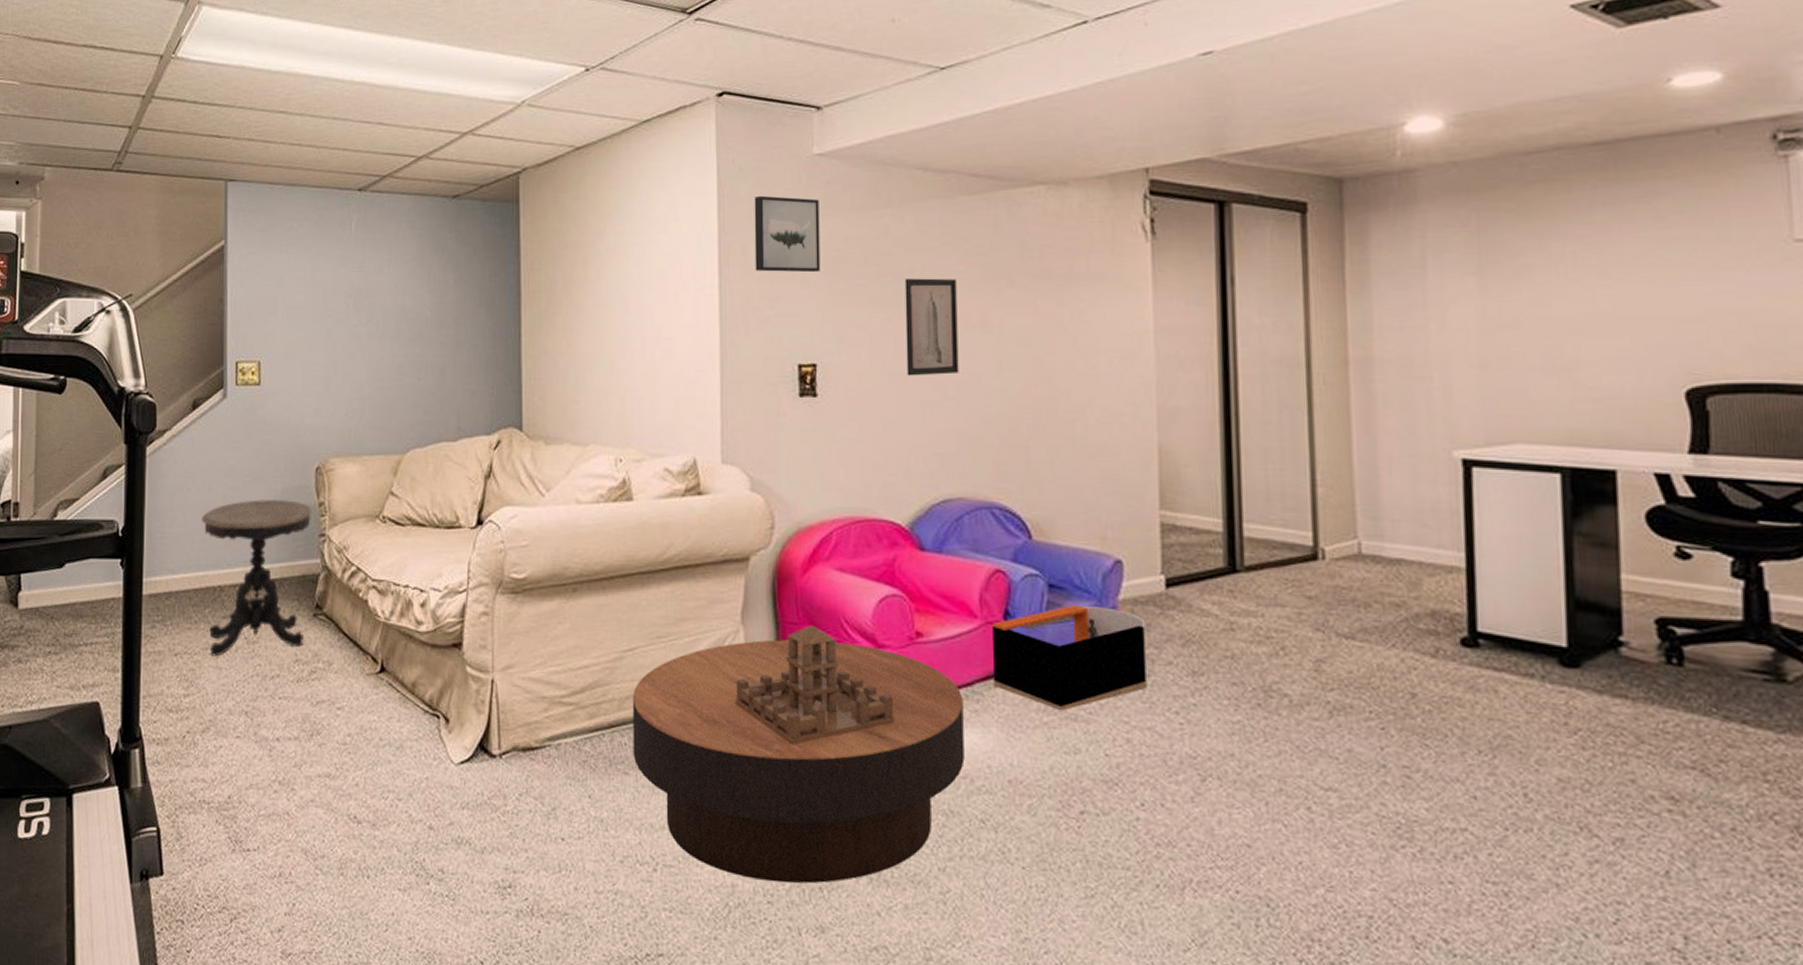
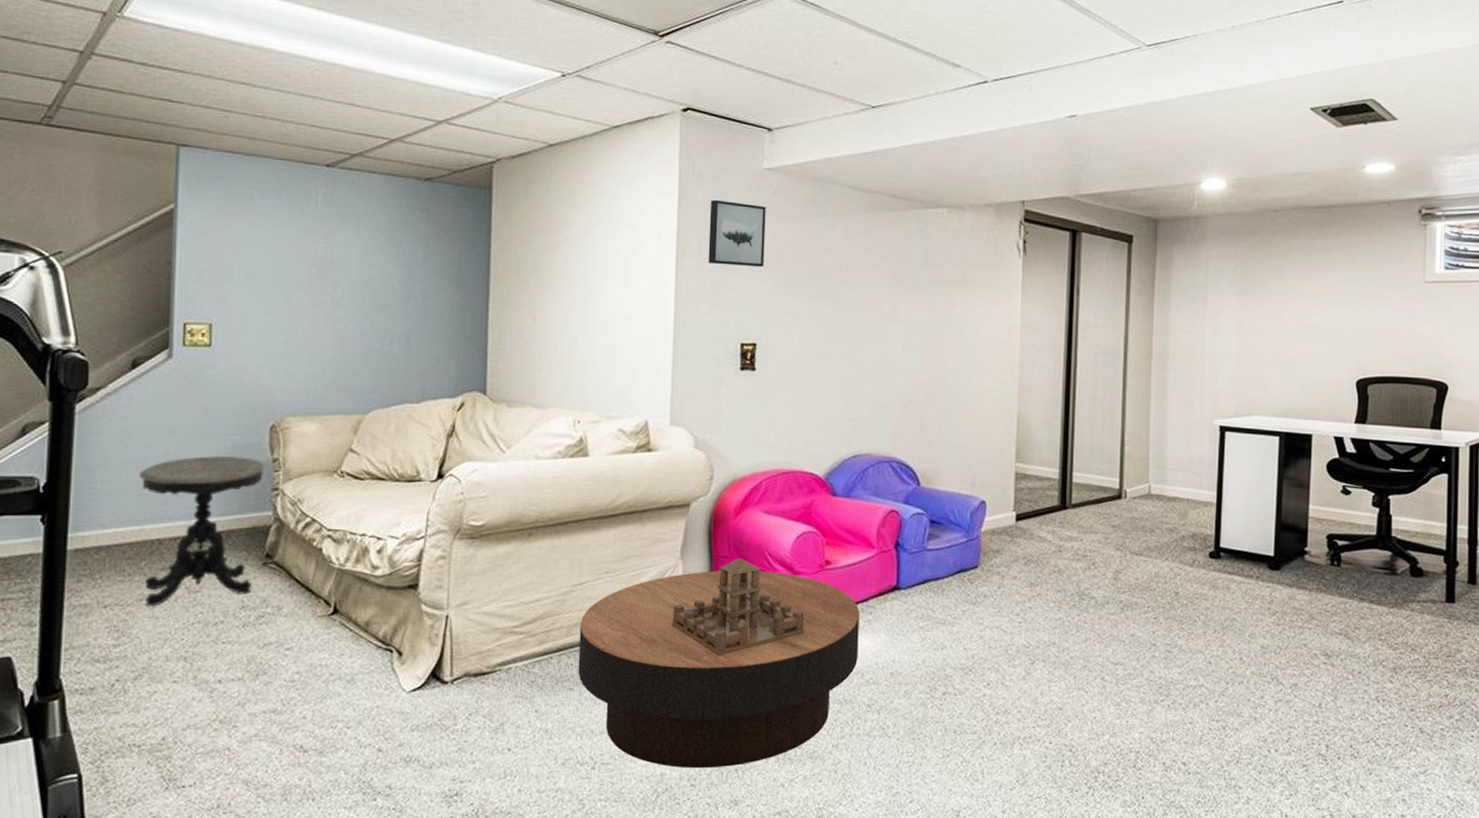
wall art: present [904,278,959,376] -> none [830,276,874,356]
storage bin: present [991,604,1148,711] -> none [883,536,1000,618]

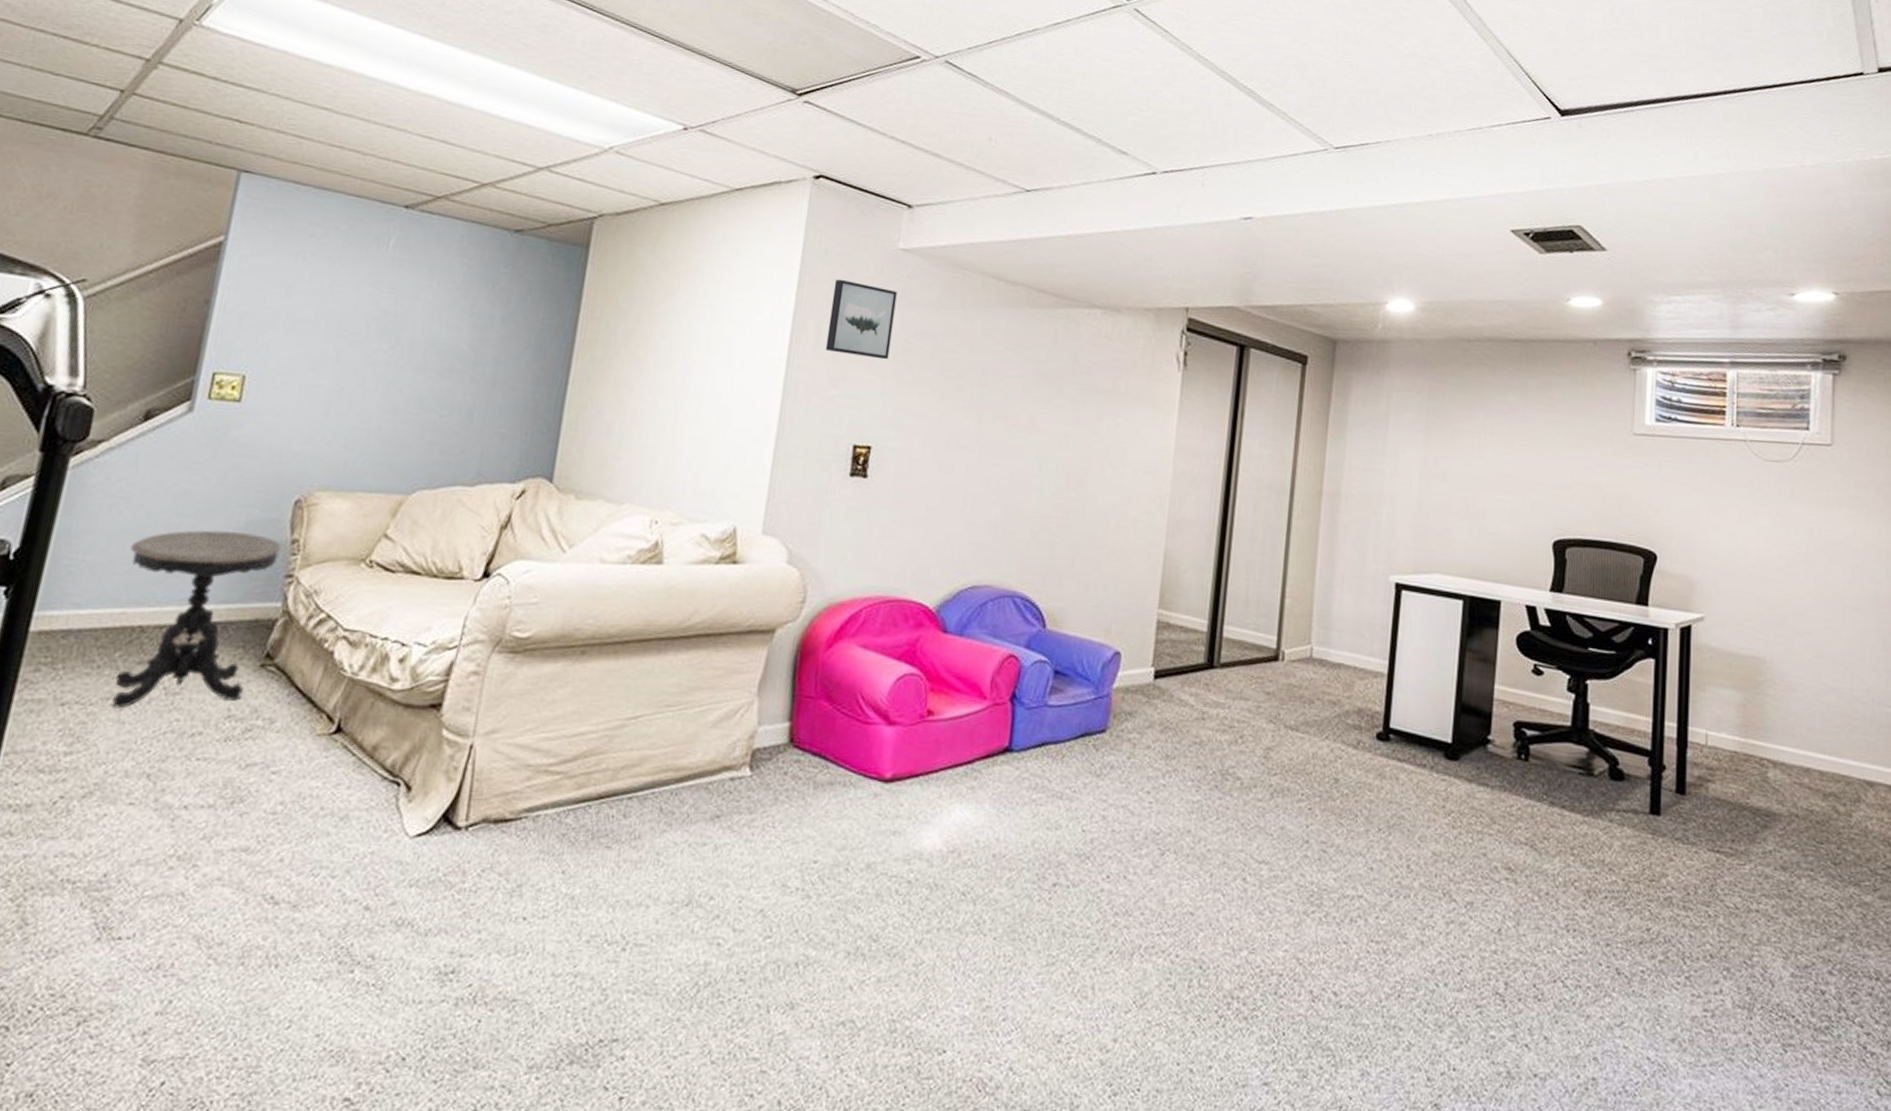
coffee table: present [578,571,860,769] -> none [619,712,963,960]
toy block set: present [671,557,805,656] -> none [737,699,896,819]

